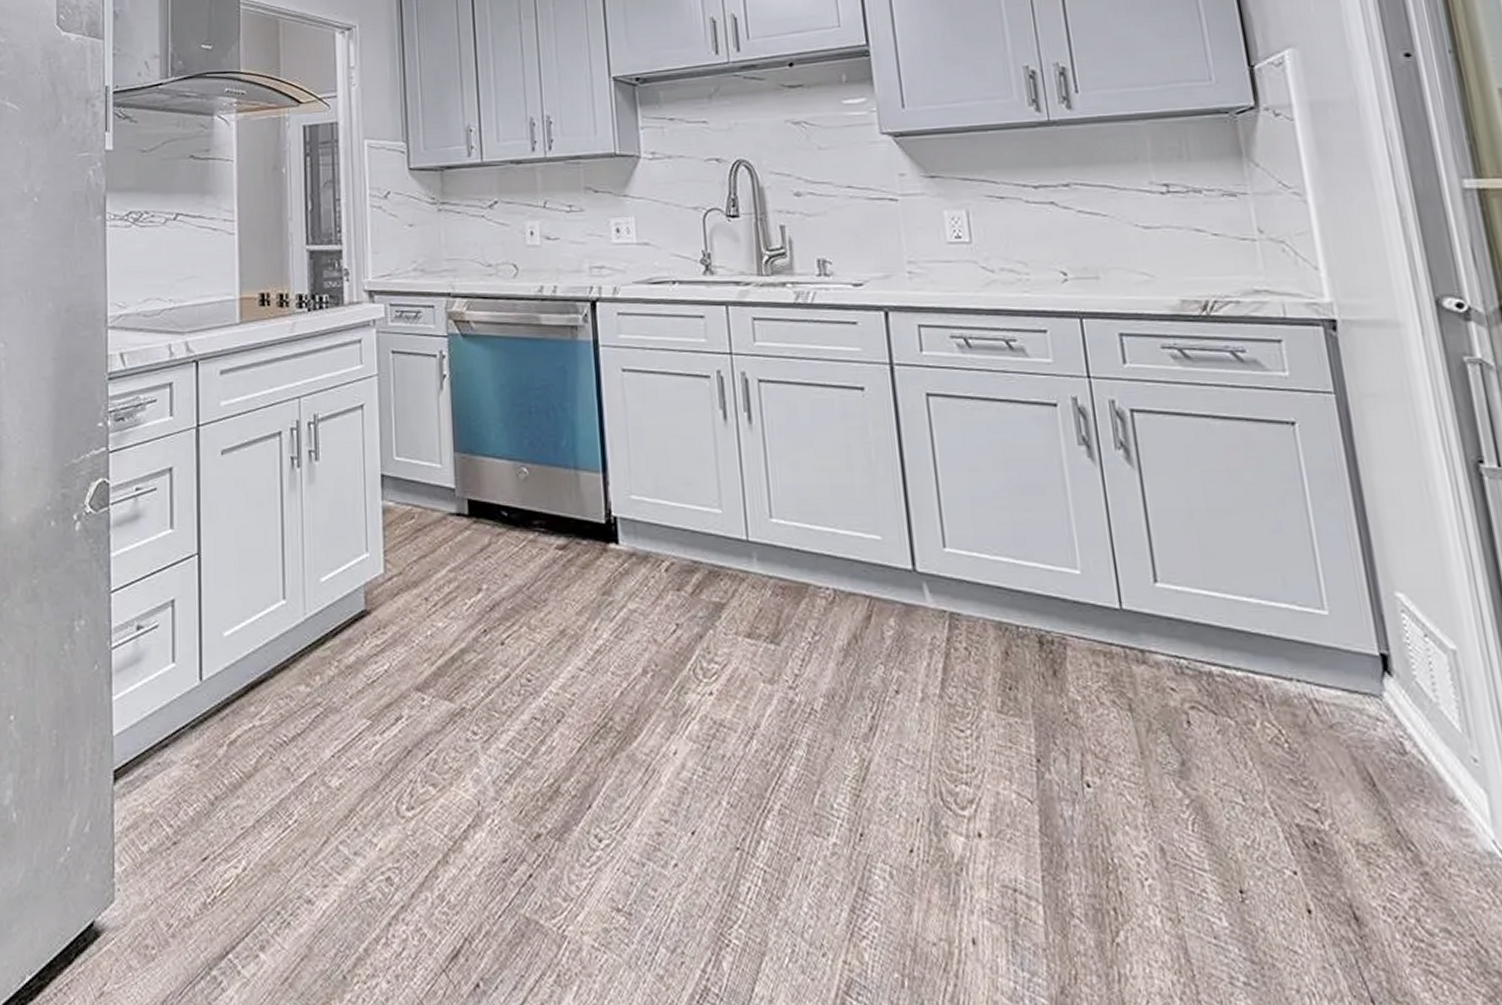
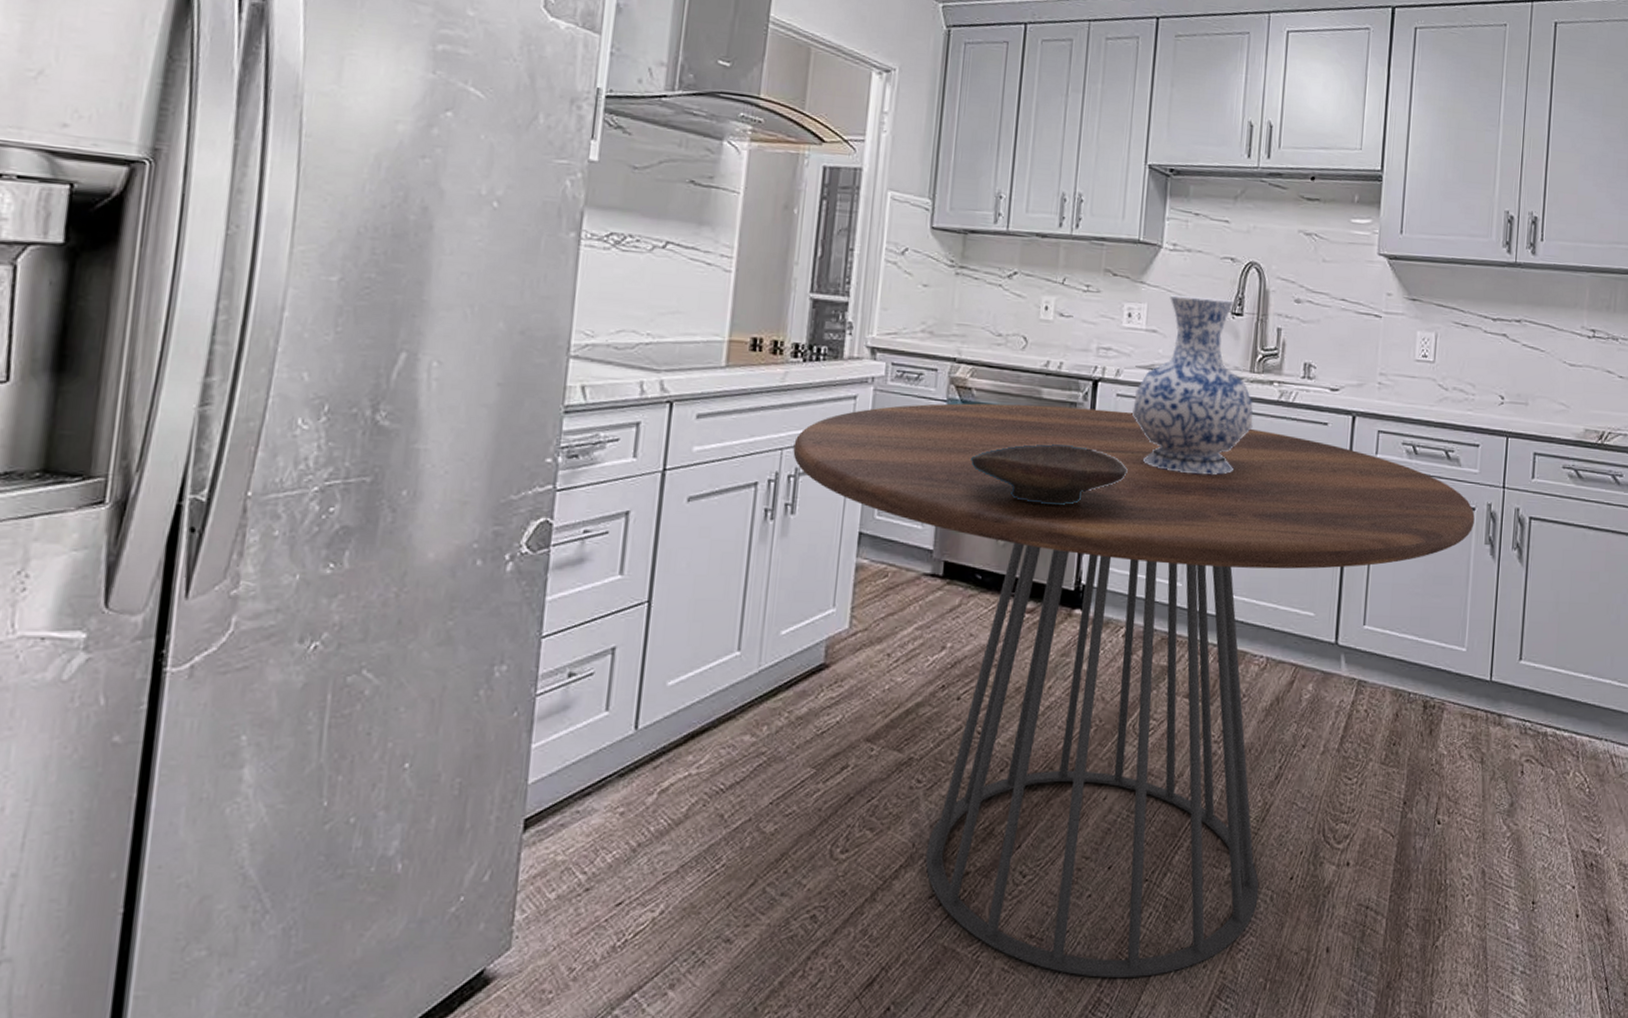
dining table: none [309,330,1060,964] -> present [793,403,1475,978]
decorative bowl: none [479,370,642,433] -> present [971,444,1128,505]
vase: none [637,201,771,390] -> present [1132,294,1253,475]

